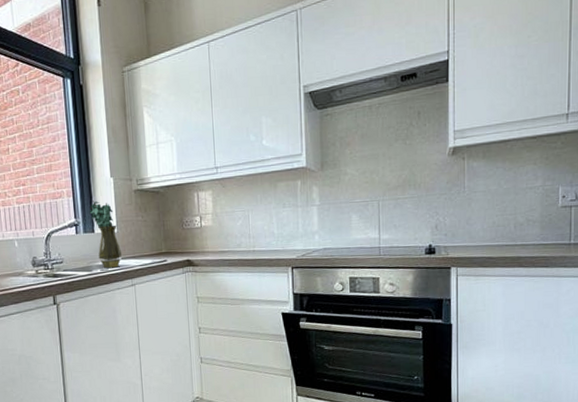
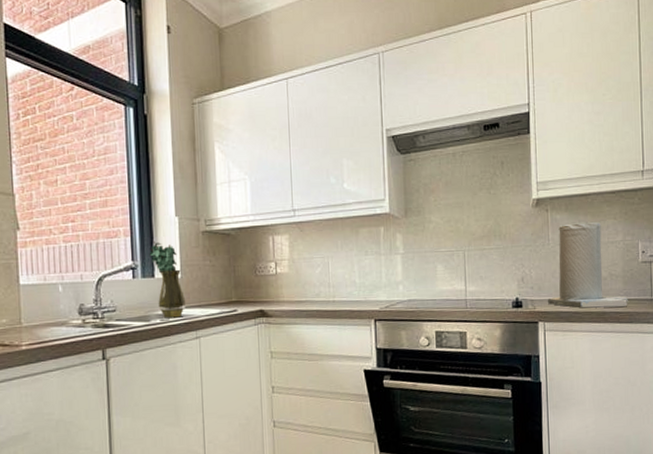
paper towel: none [460,168,545,254] -> present [547,222,628,308]

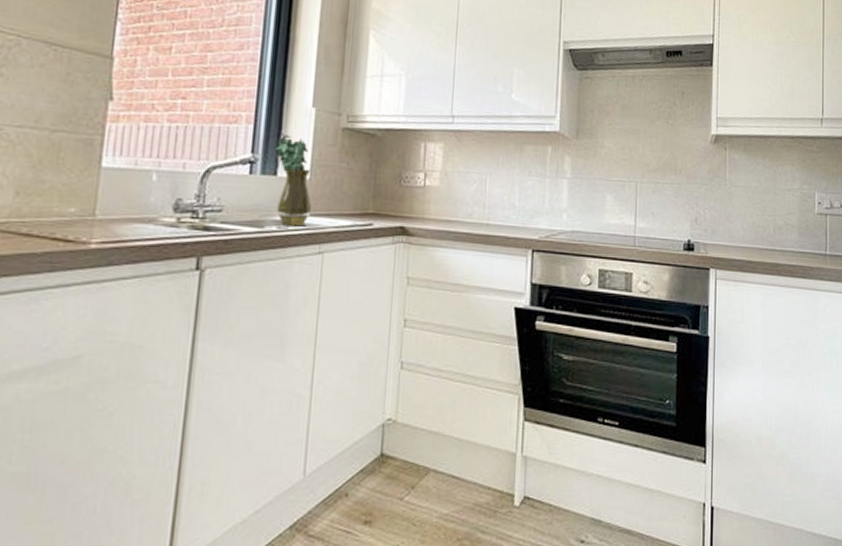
paper towel: present [547,222,628,308] -> none [720,165,803,261]

